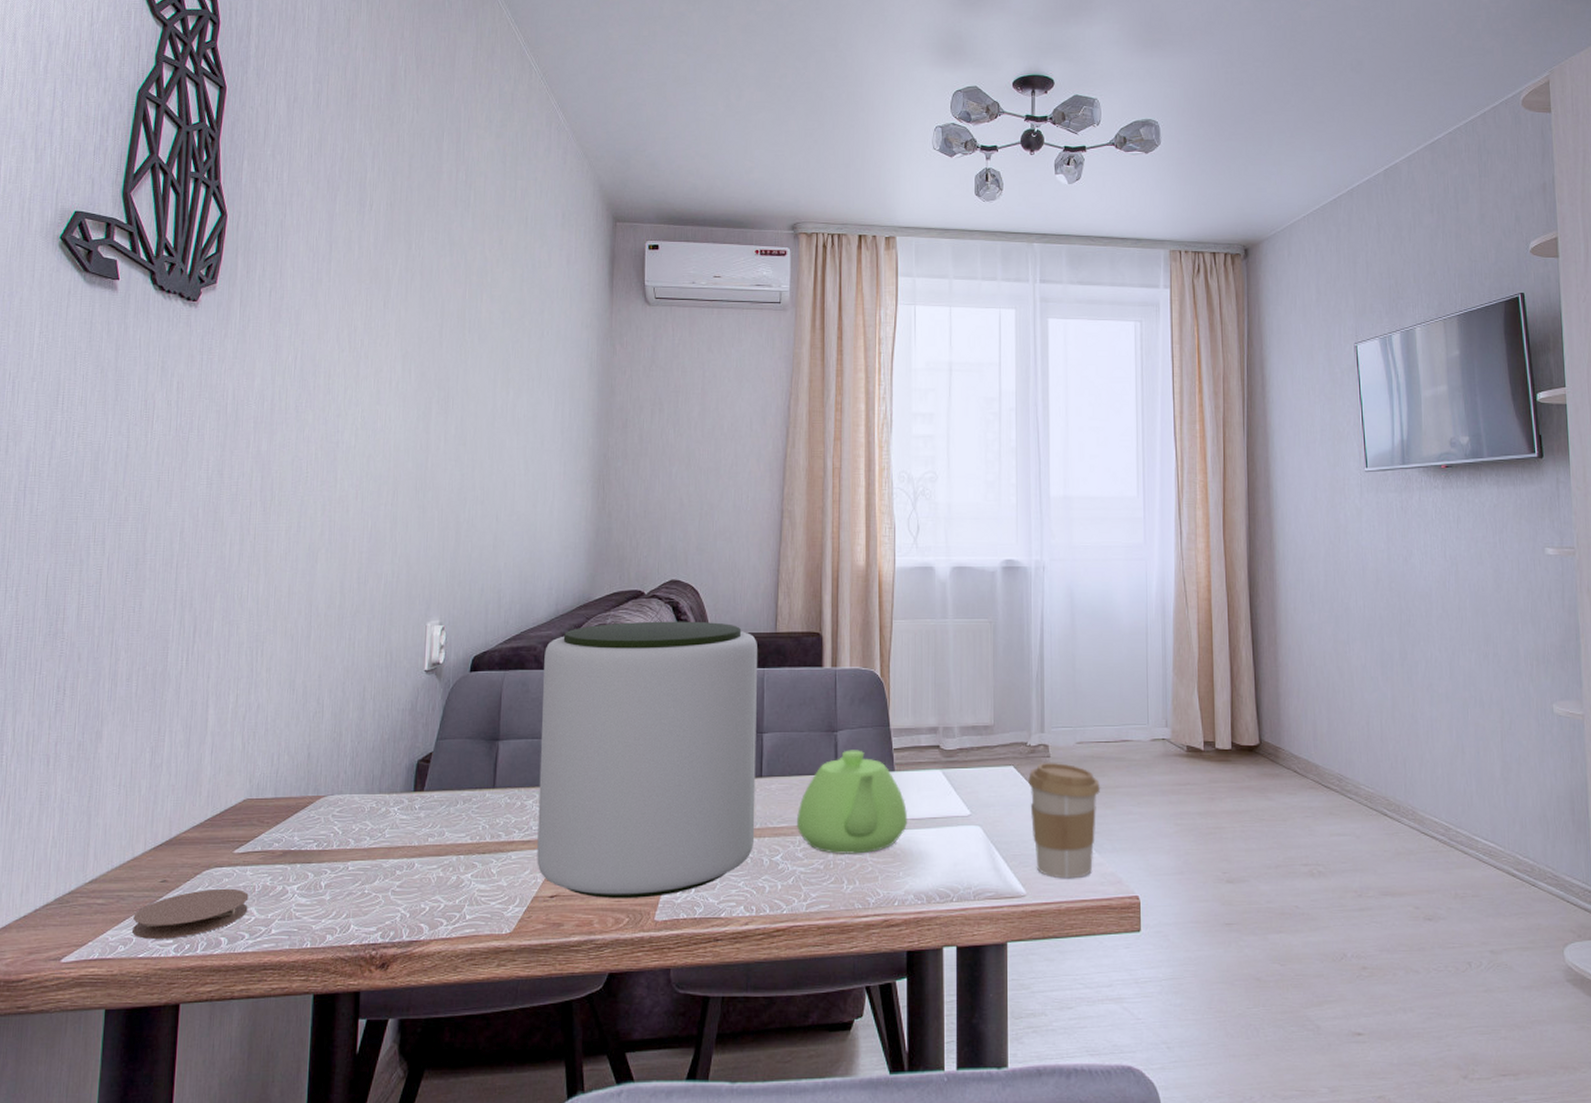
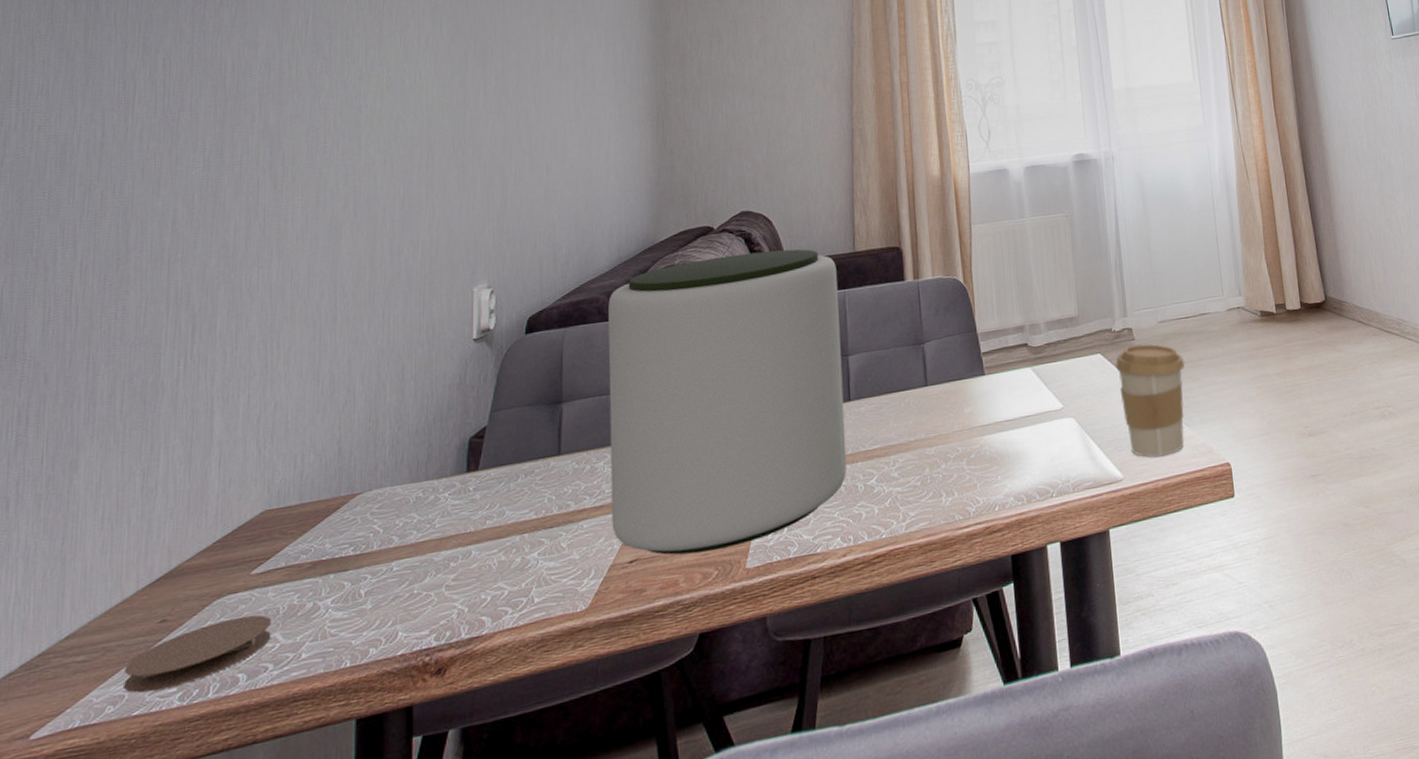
teapot: present [797,750,907,854] -> none [889,359,1002,468]

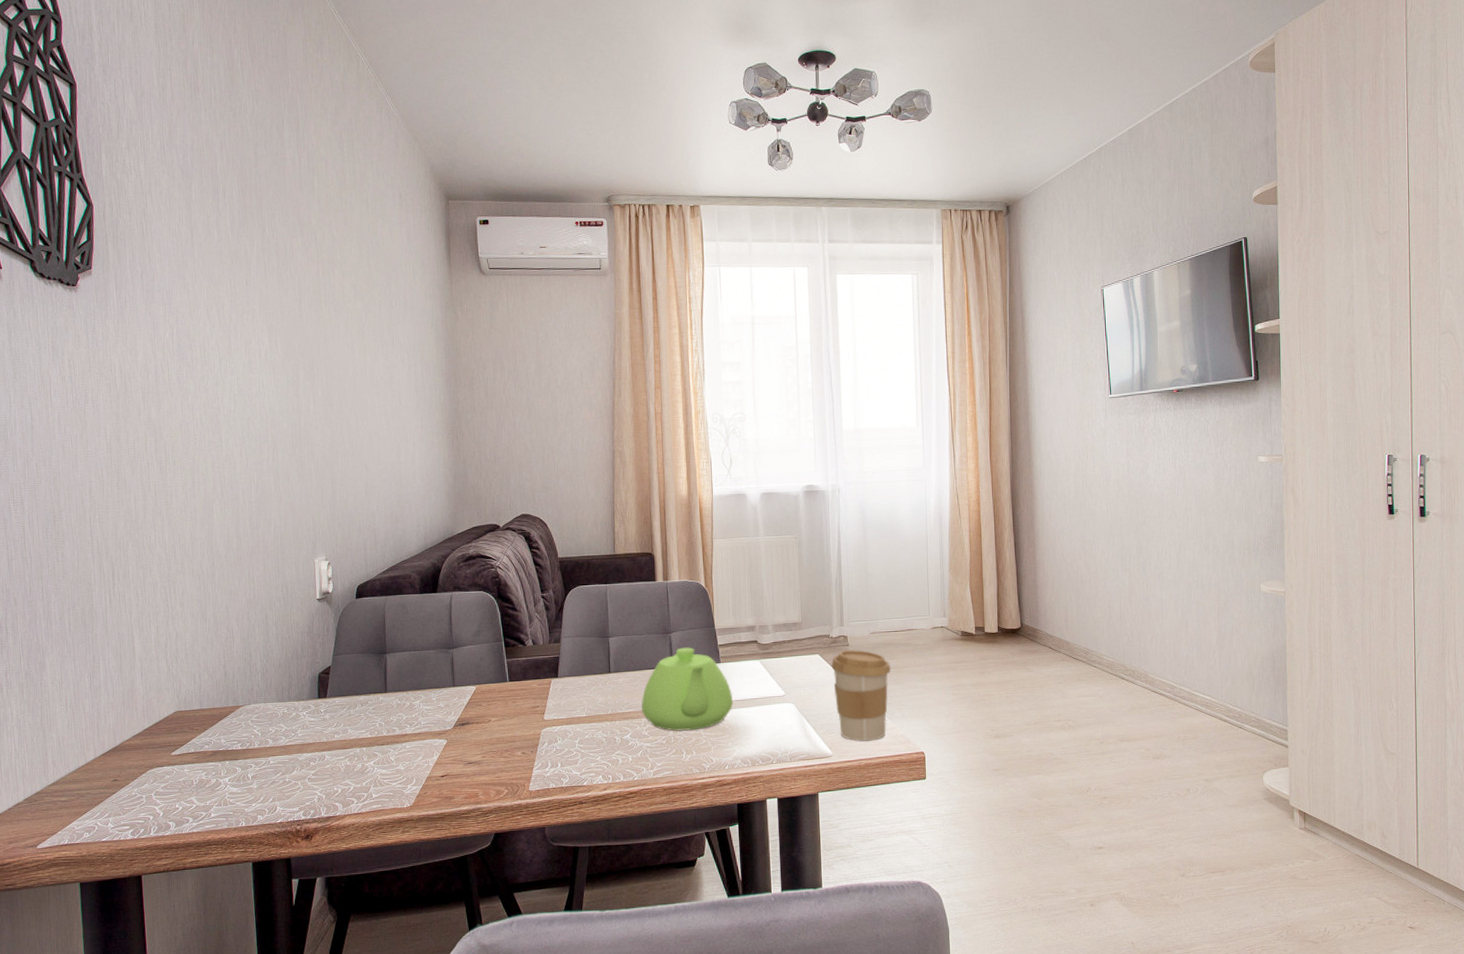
coaster: present [124,615,272,693] -> none [93,783,189,826]
plant pot: present [608,249,847,555] -> none [418,548,608,775]
teapot: none [889,359,1002,468] -> present [641,647,733,731]

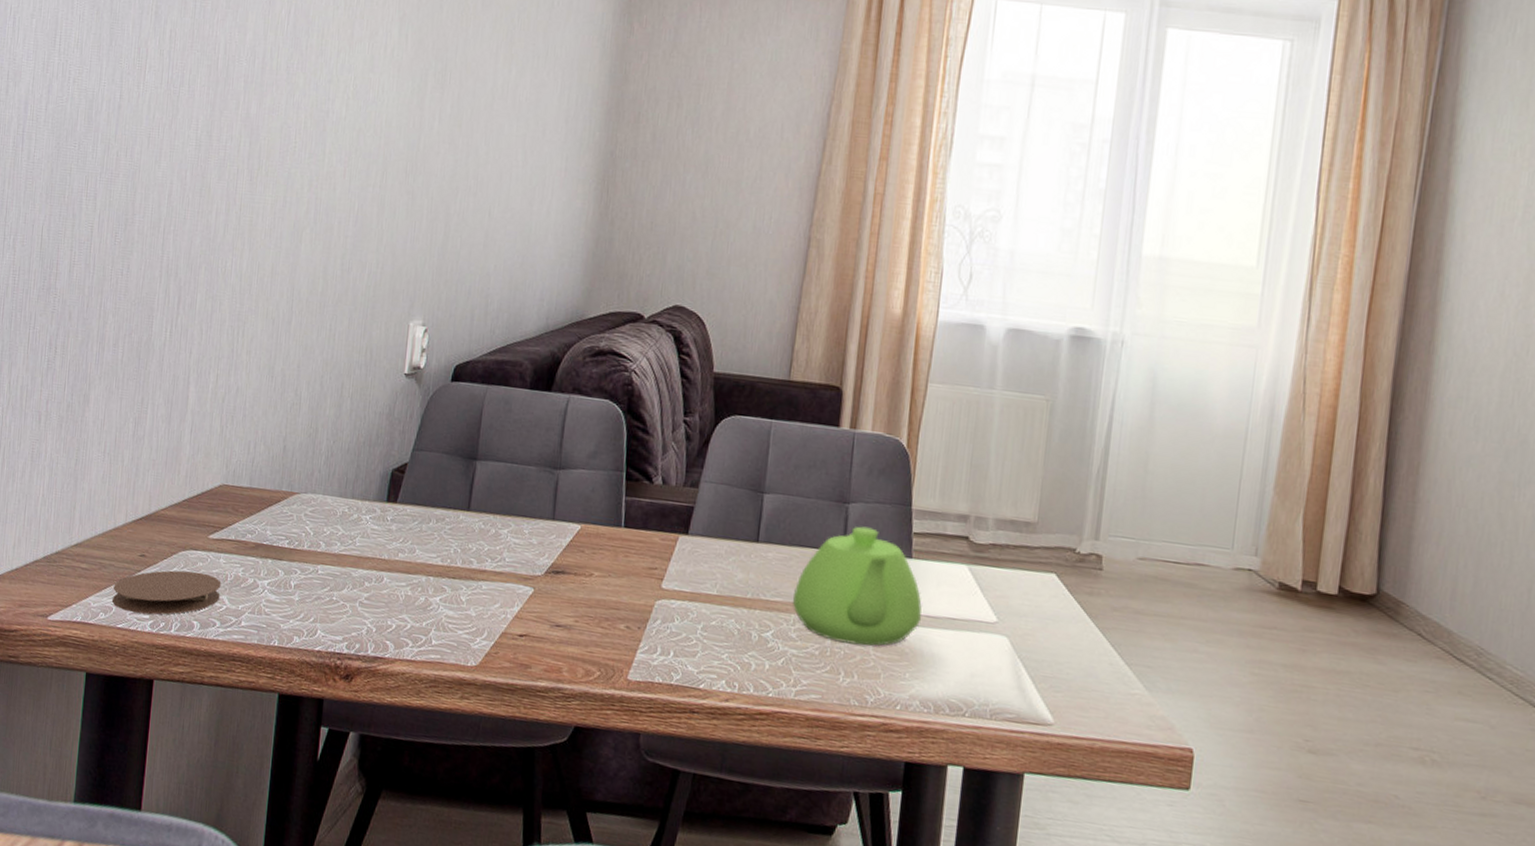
coaster: none [93,783,189,826] -> present [112,570,221,615]
coffee cup: present [831,650,892,742] -> none [1069,575,1162,716]

